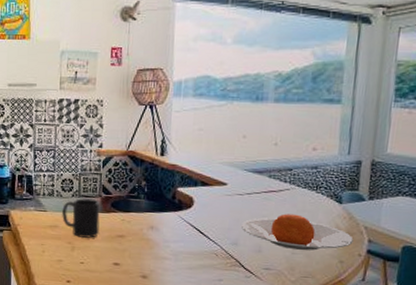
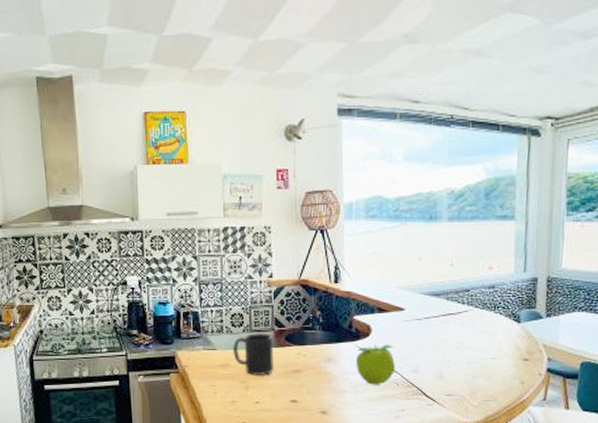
fruit: none [177,216,216,255] -> present [355,344,395,385]
plate: present [242,214,354,251] -> none [421,336,533,373]

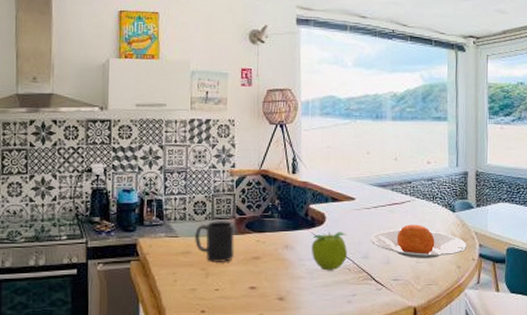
plate: none [421,336,533,373] -> present [371,224,467,258]

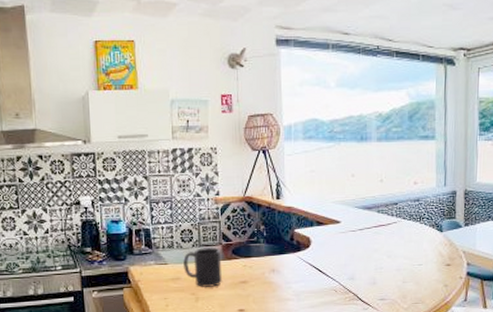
fruit: present [311,232,347,271] -> none [297,254,333,293]
plate: present [371,224,467,258] -> none [357,245,455,278]

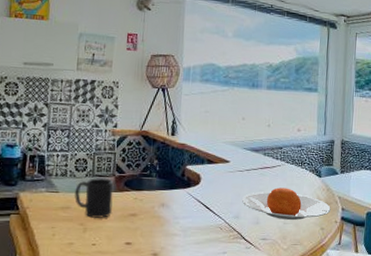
plate: none [357,245,455,278] -> present [242,187,331,220]

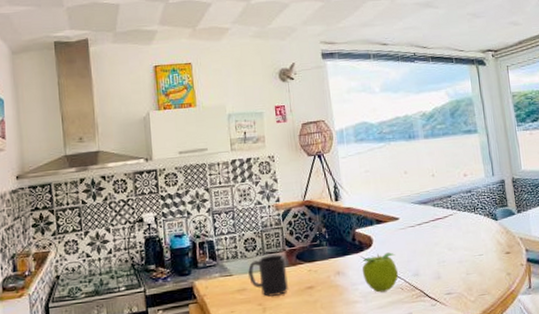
fruit: none [186,192,221,229] -> present [362,252,398,293]
plate: present [242,187,331,220] -> none [419,236,514,271]

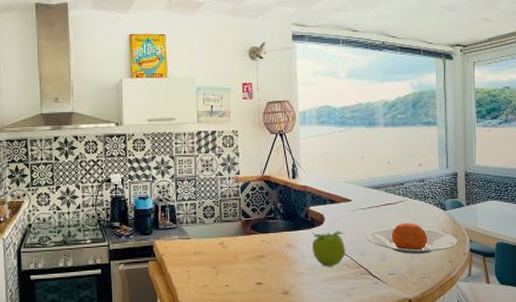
mug: present [248,254,288,298] -> none [205,222,241,262]
plate: none [419,236,514,271] -> present [367,223,458,254]

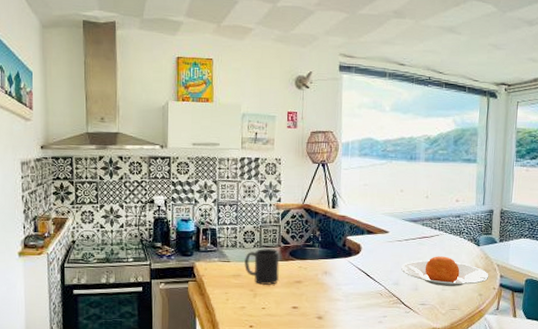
mug: none [205,222,241,262] -> present [244,247,280,286]
fruit: present [311,231,345,267] -> none [347,261,380,295]

